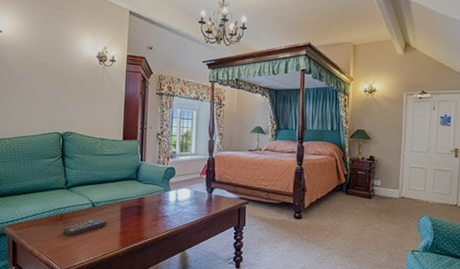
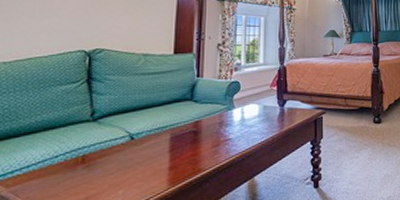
remote control: present [62,218,107,237] -> none [84,153,151,184]

